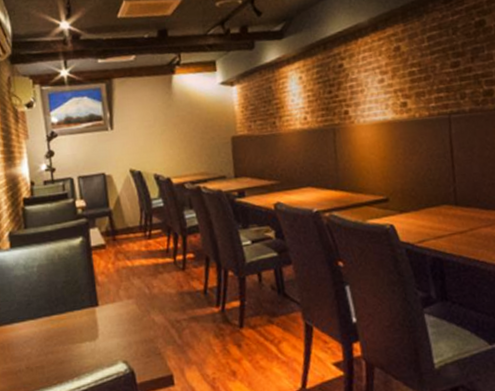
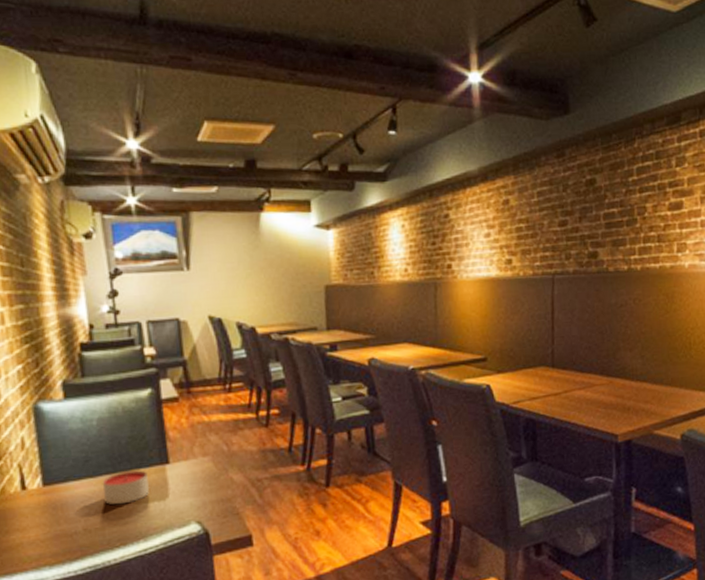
candle: none [41,312,82,345] -> present [102,470,150,505]

